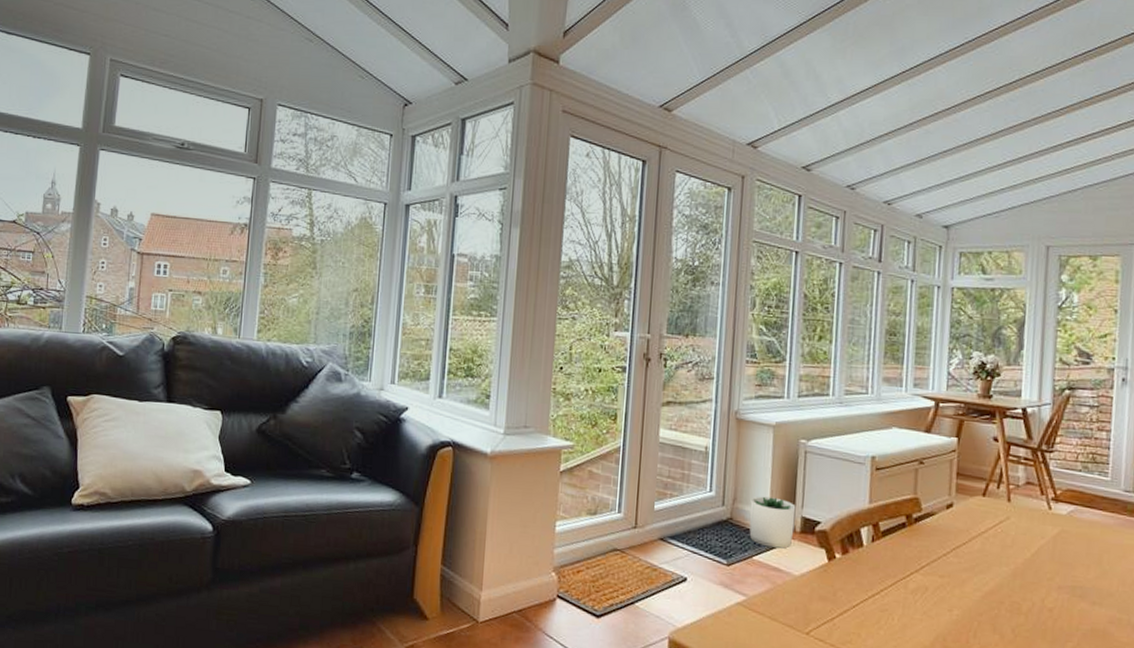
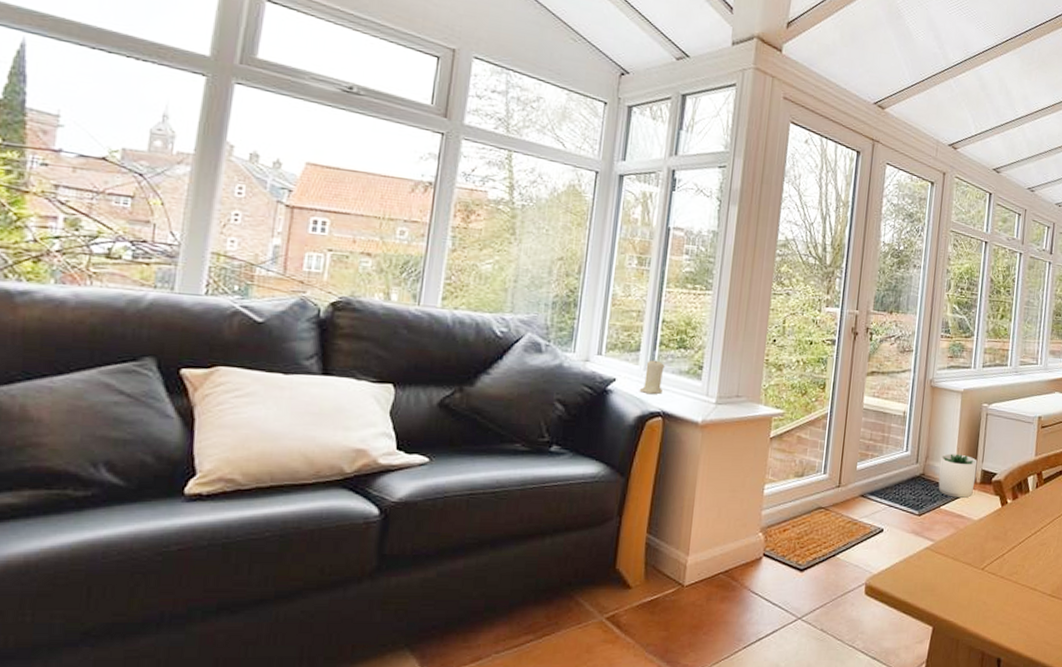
candle: none [430,388,453,423] -> present [639,360,665,394]

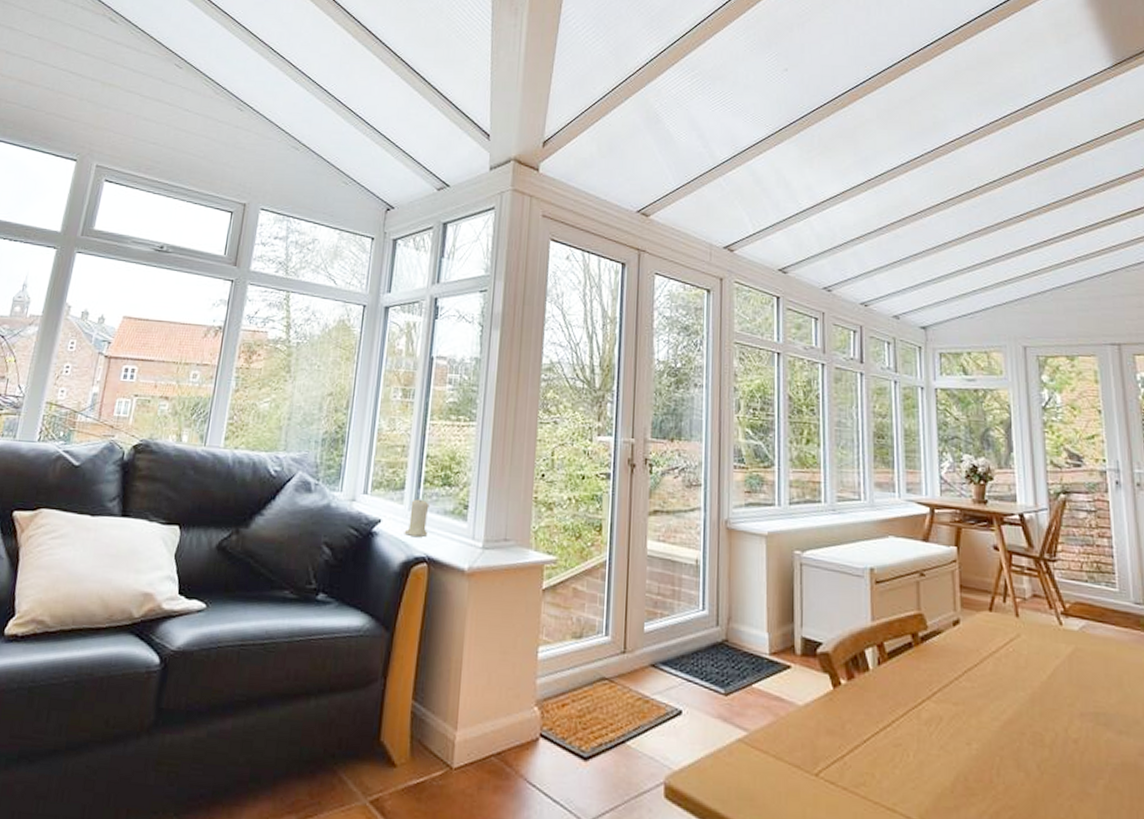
planter: present [938,453,978,498] -> none [746,614,795,674]

